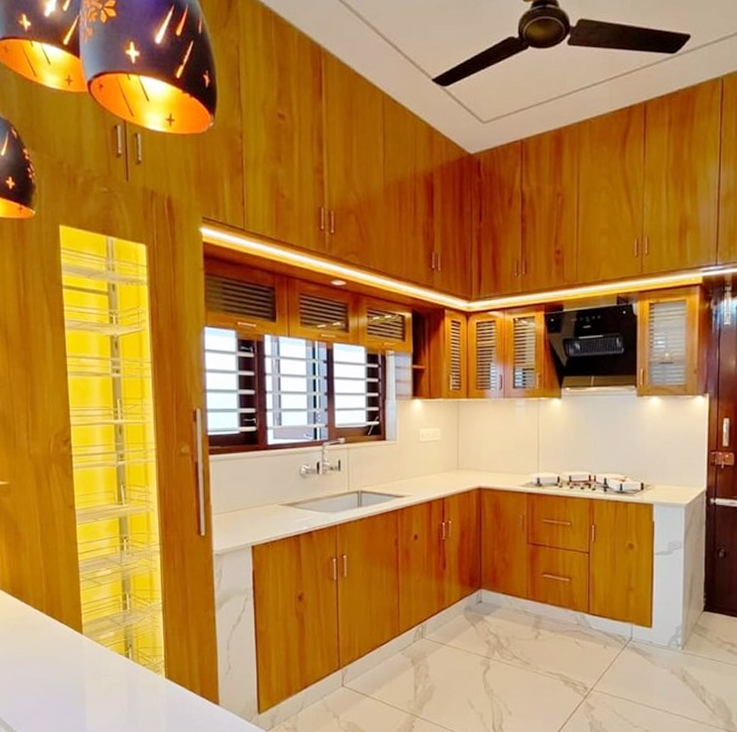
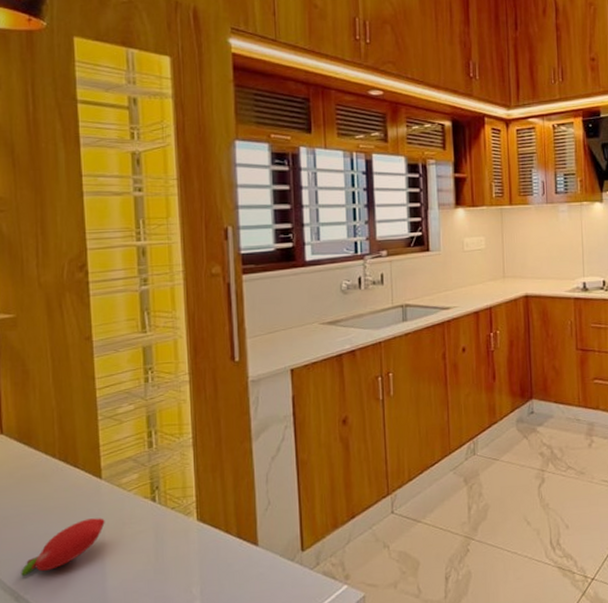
fruit: none [14,668,85,714] -> present [21,518,105,576]

